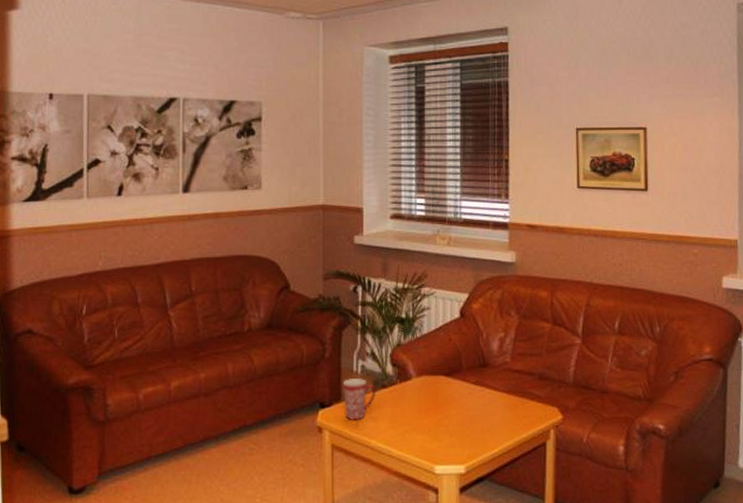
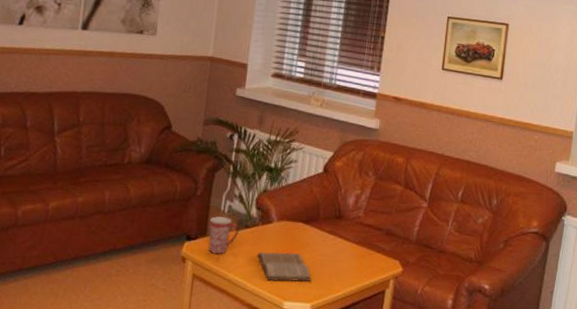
book: none [399,409,463,445] -> present [257,251,312,282]

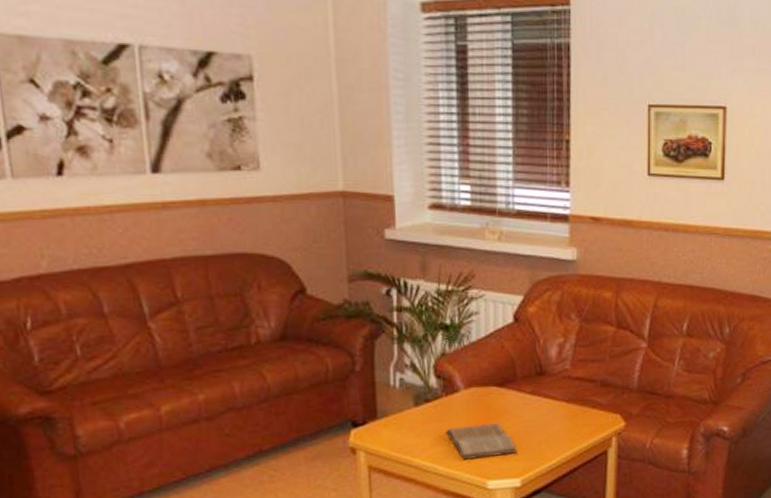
mug: present [208,216,240,255] -> none [377,392,419,439]

